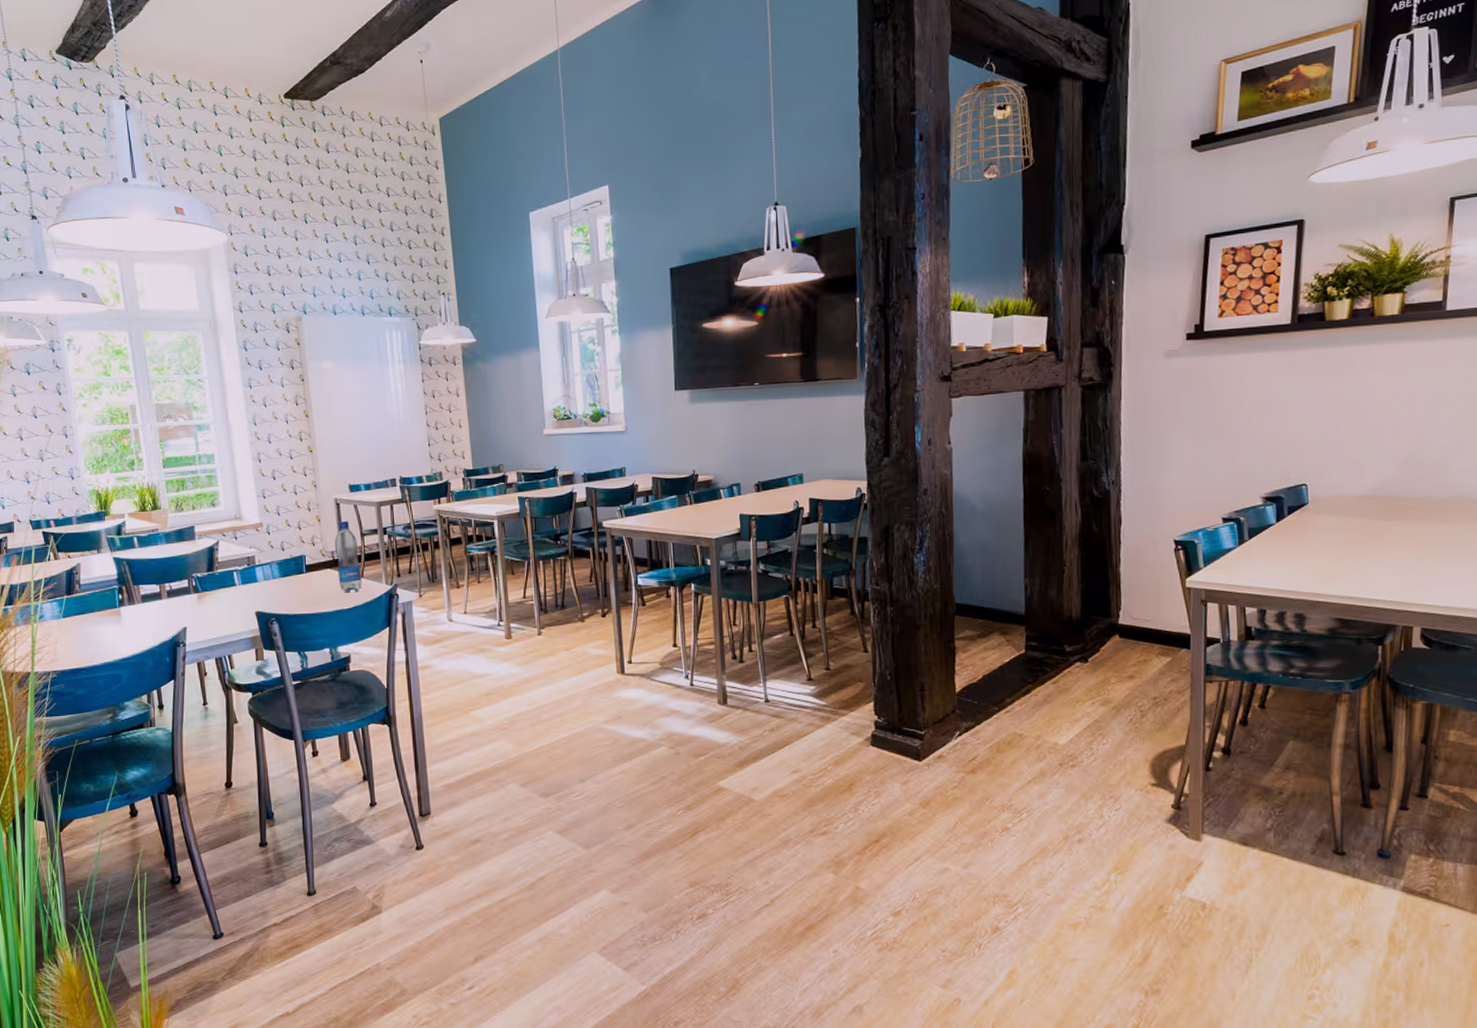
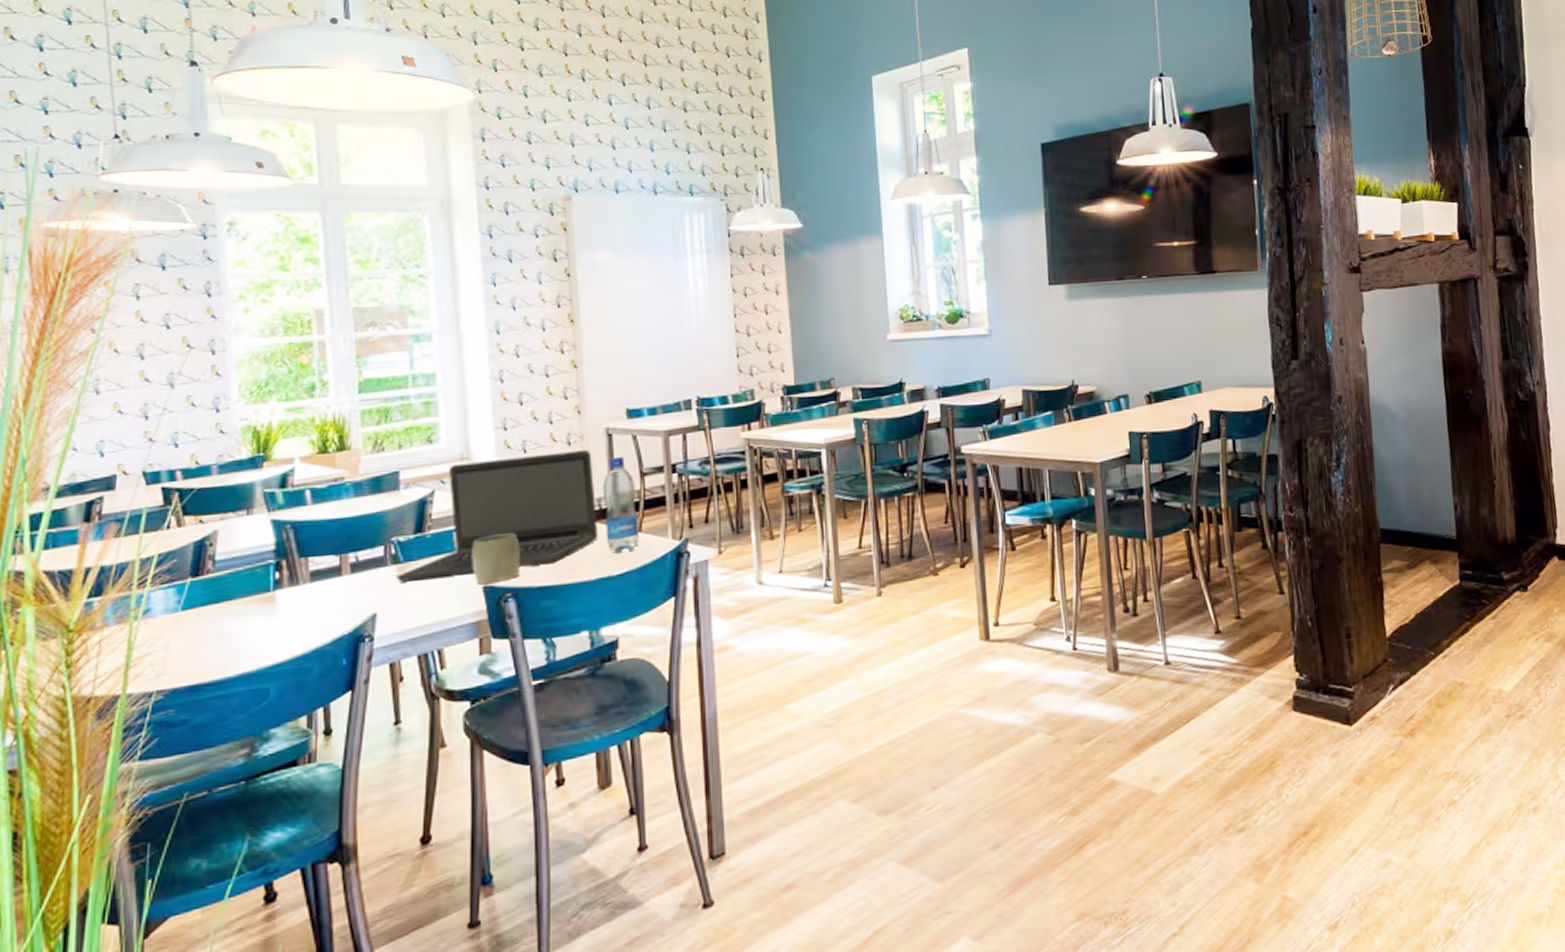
laptop: none [197,515,333,606] -> present [395,450,599,582]
mug: none [246,574,281,611] -> present [472,533,521,585]

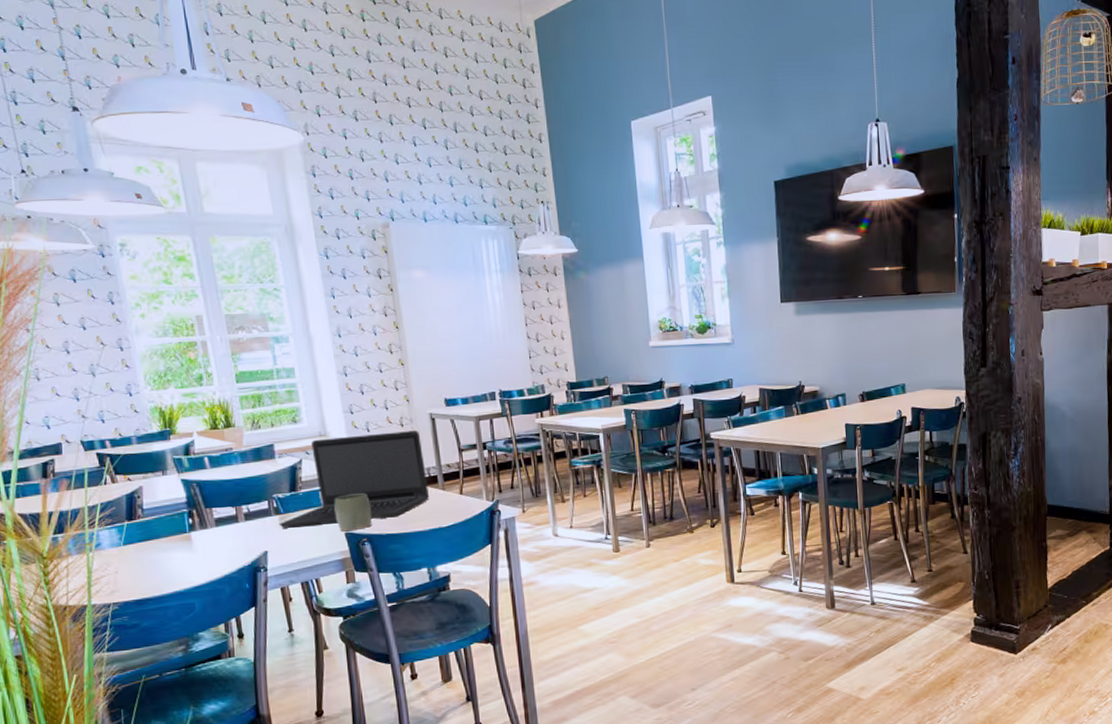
bottle: present [602,457,639,553] -> none [430,436,461,510]

